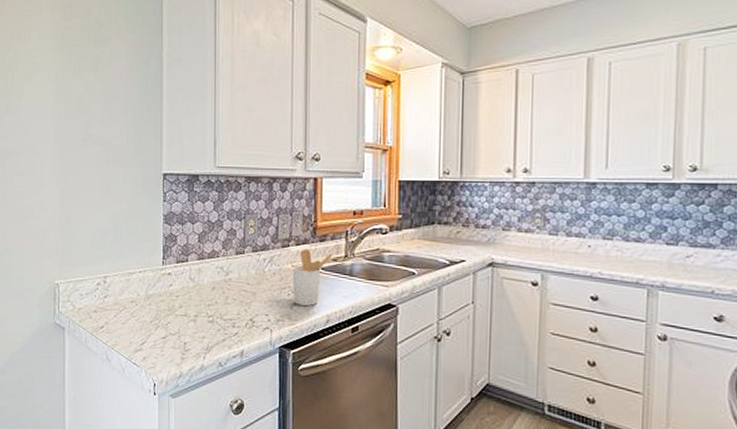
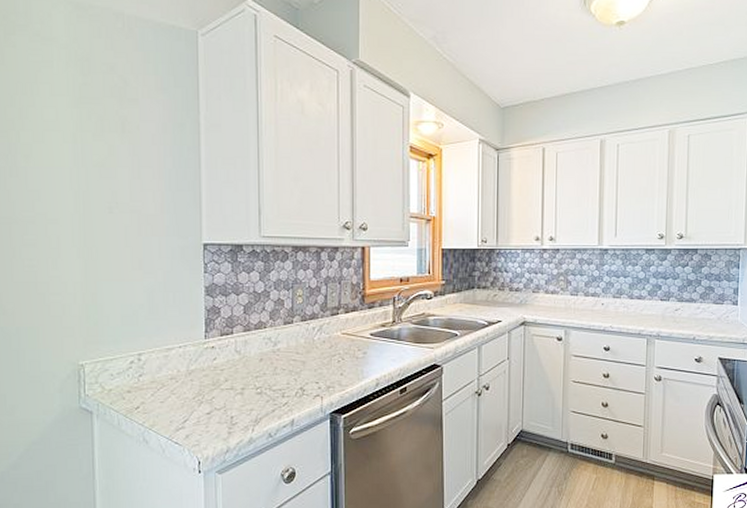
utensil holder: present [292,249,333,306] -> none [342,316,381,371]

